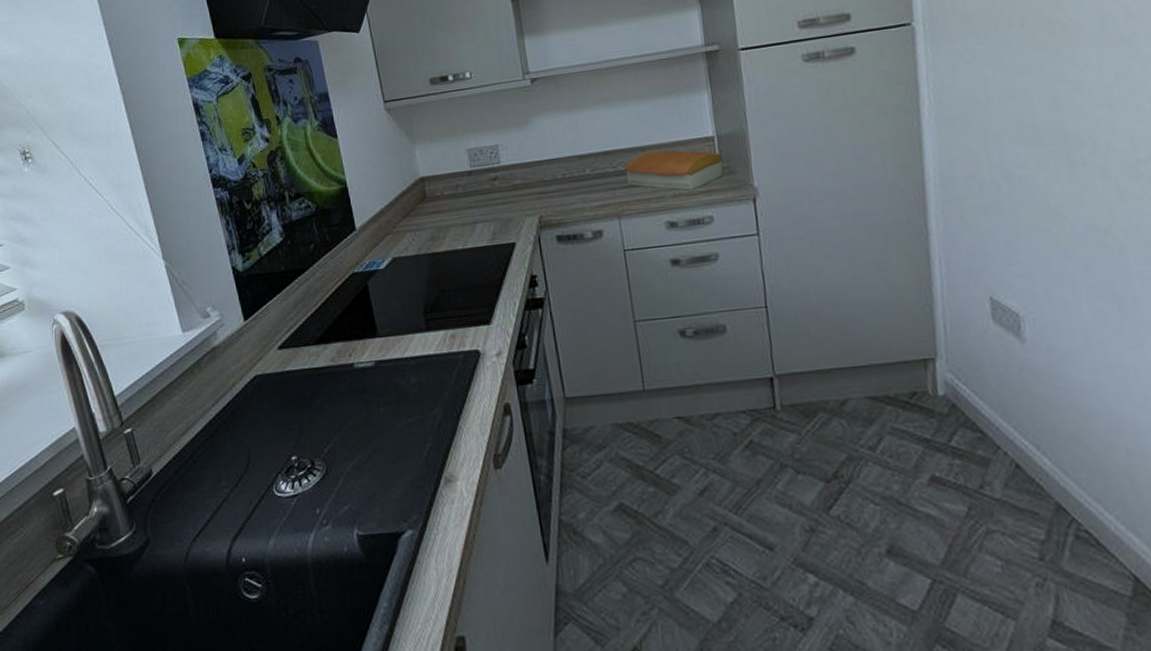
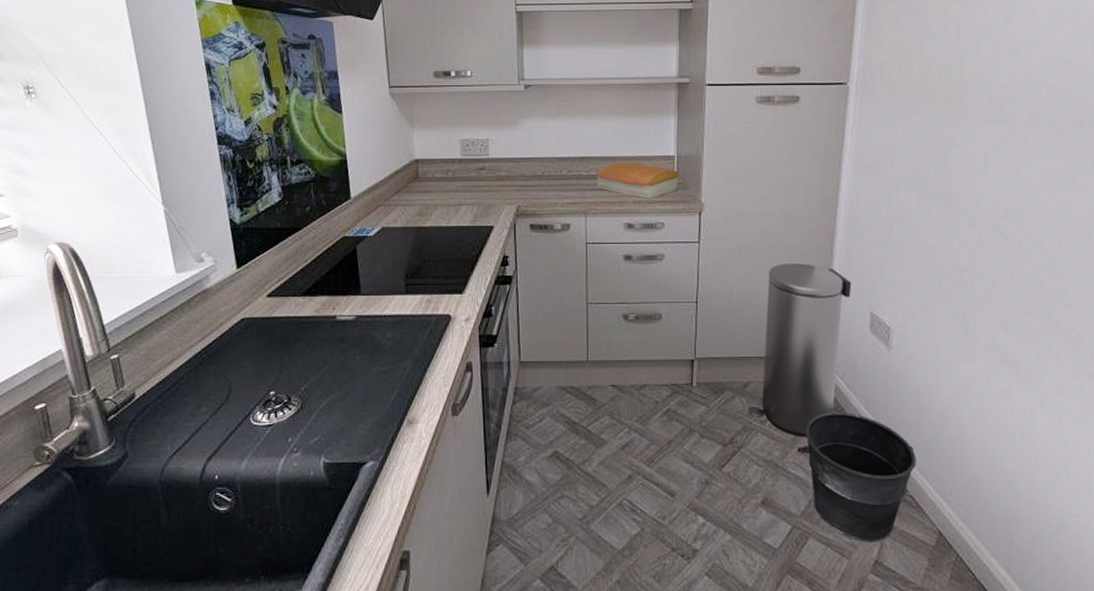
pedal bin: none [849,245,963,464] -> present [748,263,852,438]
bucket: none [922,427,1086,596] -> present [797,411,916,542]

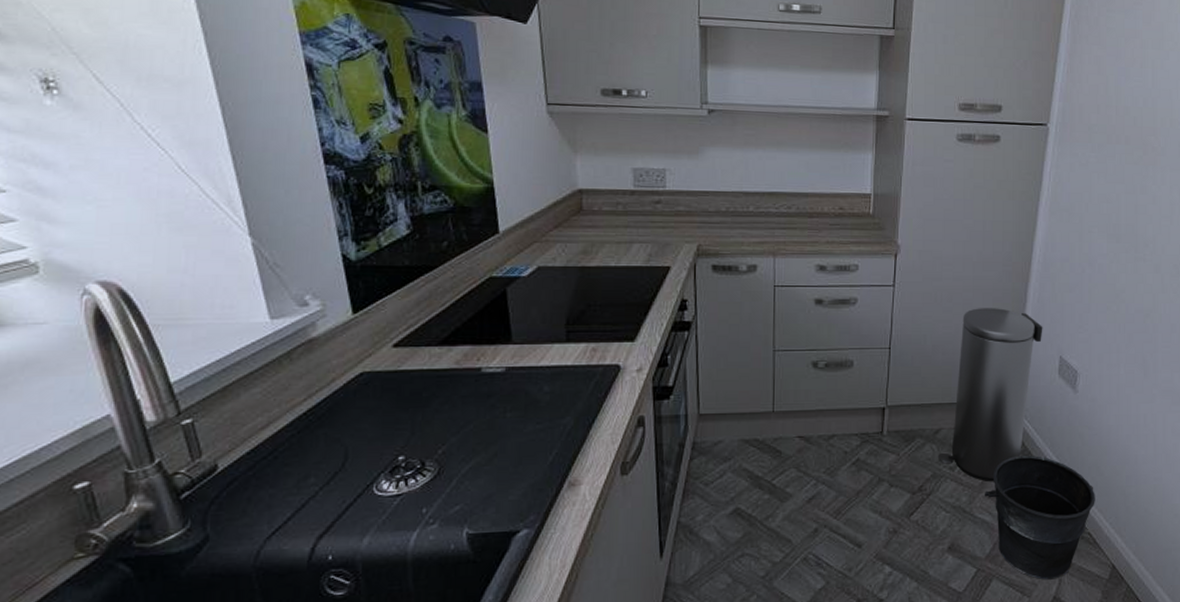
bread loaf: present [596,161,679,200] -> none [786,198,875,240]

